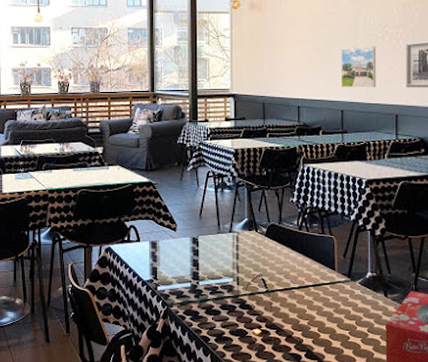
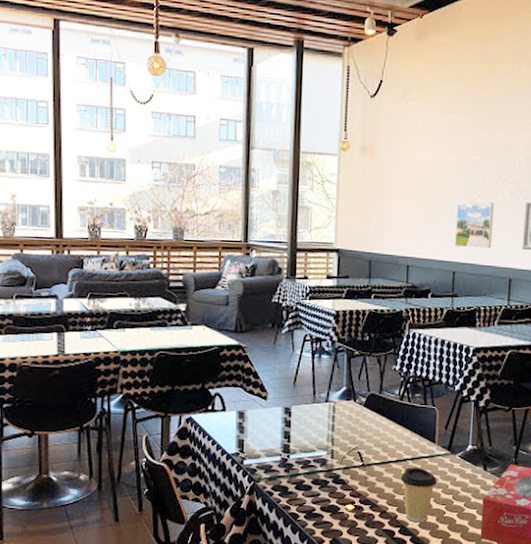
coffee cup: none [303,294,339,347] -> present [400,467,437,523]

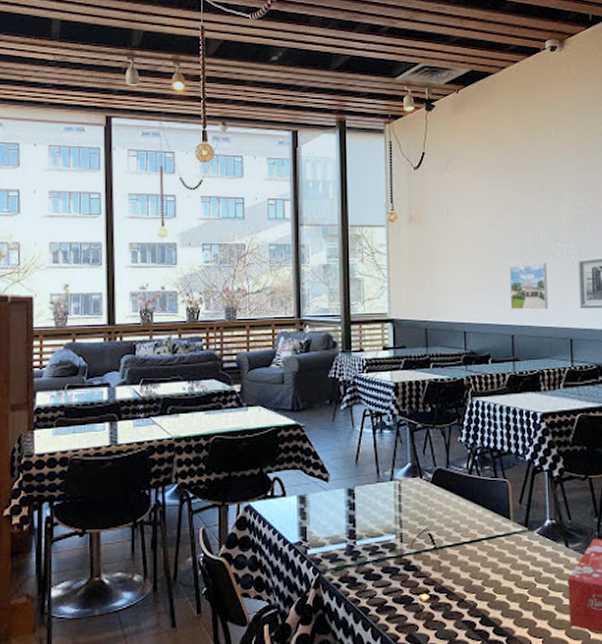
coffee cup: present [400,467,437,523] -> none [476,548,516,611]

